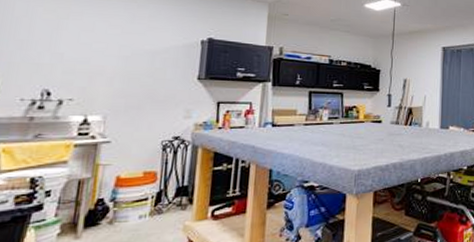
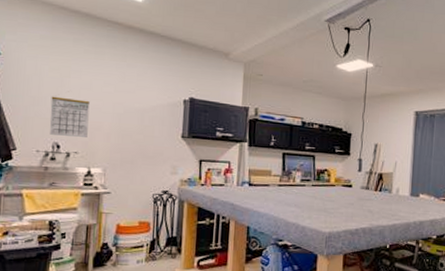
calendar: none [39,39,91,83] -> present [49,96,90,137]

